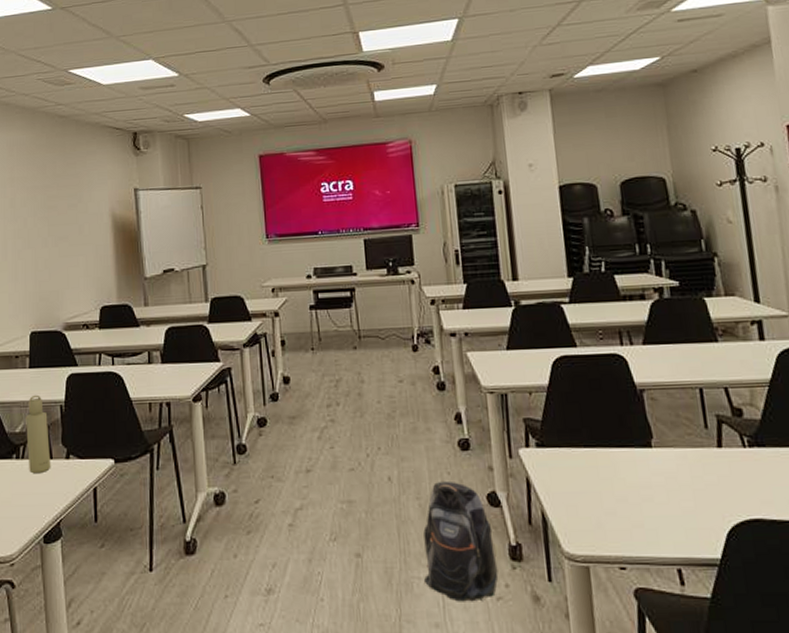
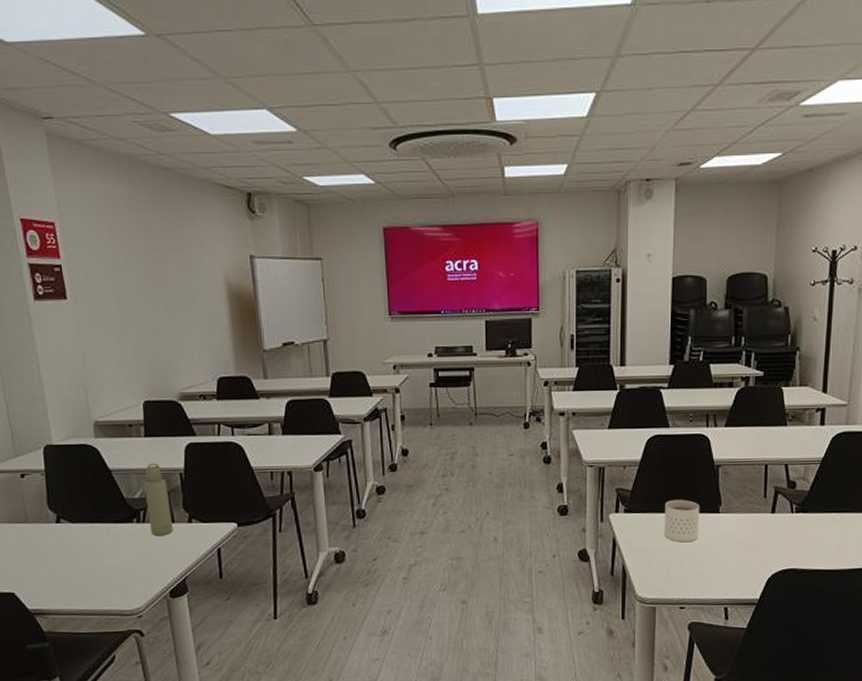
backpack: present [423,480,499,602] -> none [520,540,582,637]
mug: none [583,431,631,484] -> present [663,499,700,543]

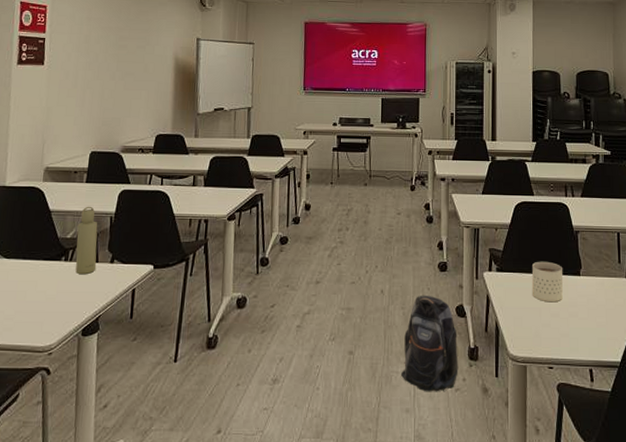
backpack: none [520,540,582,637] -> present [401,295,459,392]

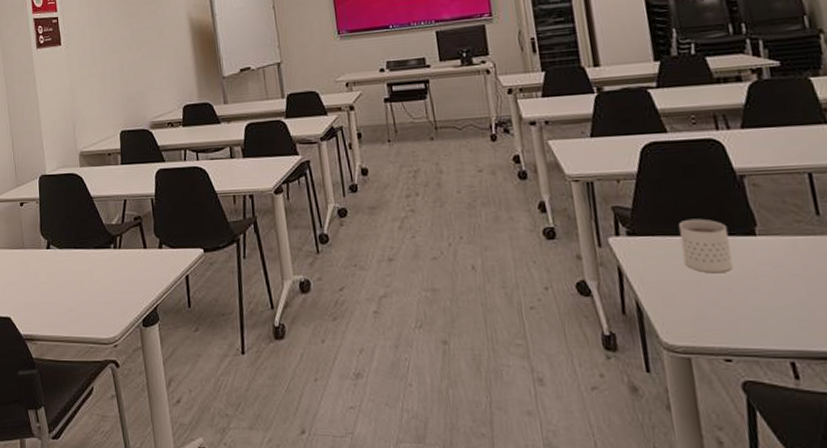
bottle: present [75,206,98,275] -> none [120,189,146,263]
backpack: present [401,295,459,392] -> none [511,269,592,391]

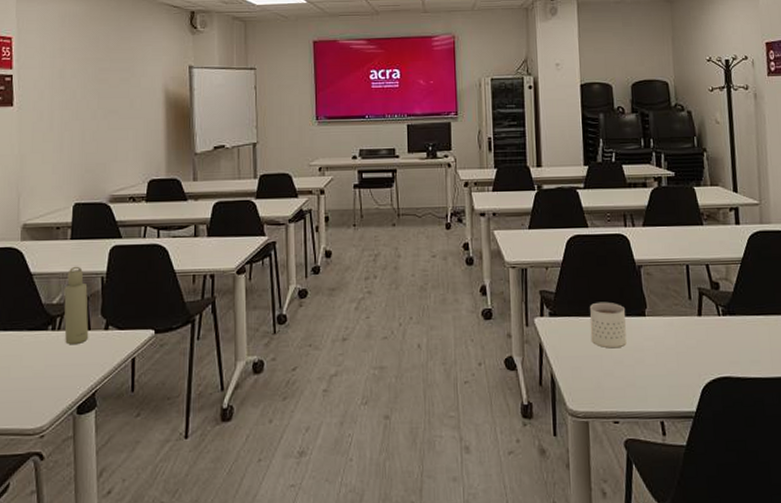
bottle: none [120,189,146,263] -> present [64,266,89,345]

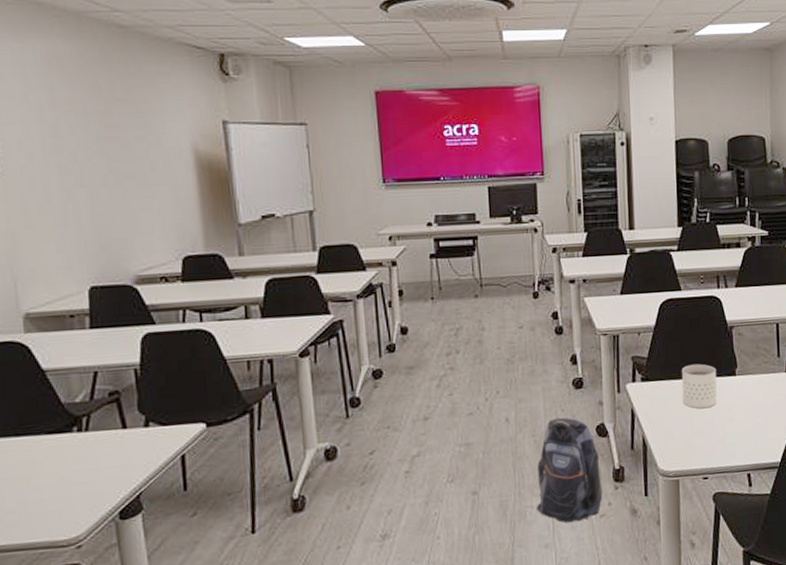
bottle: present [64,266,89,345] -> none [88,358,126,447]
backpack: none [446,347,511,457] -> present [537,417,603,523]

